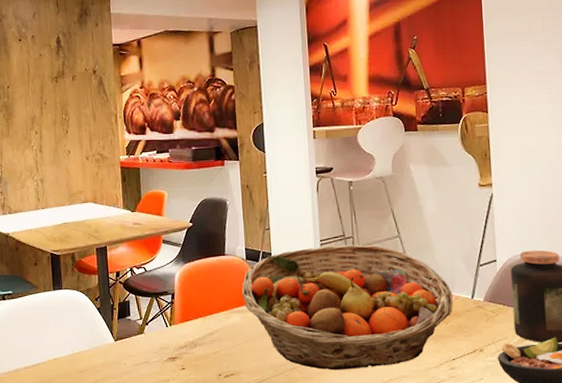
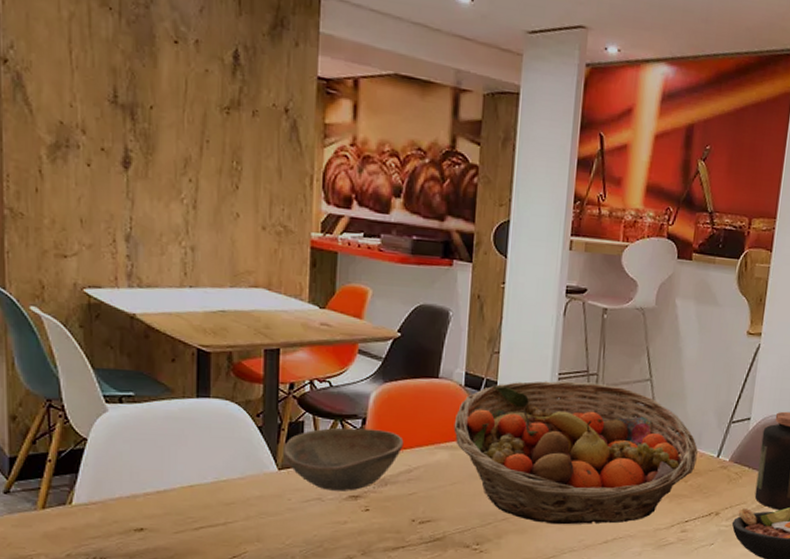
bowl: none [117,301,205,355] -> present [283,427,404,491]

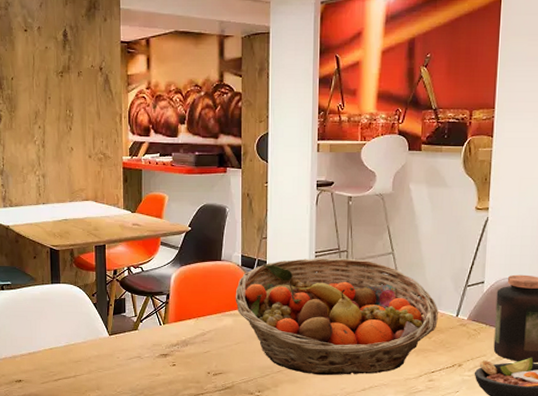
bowl: present [283,427,404,491] -> none [112,302,198,351]

